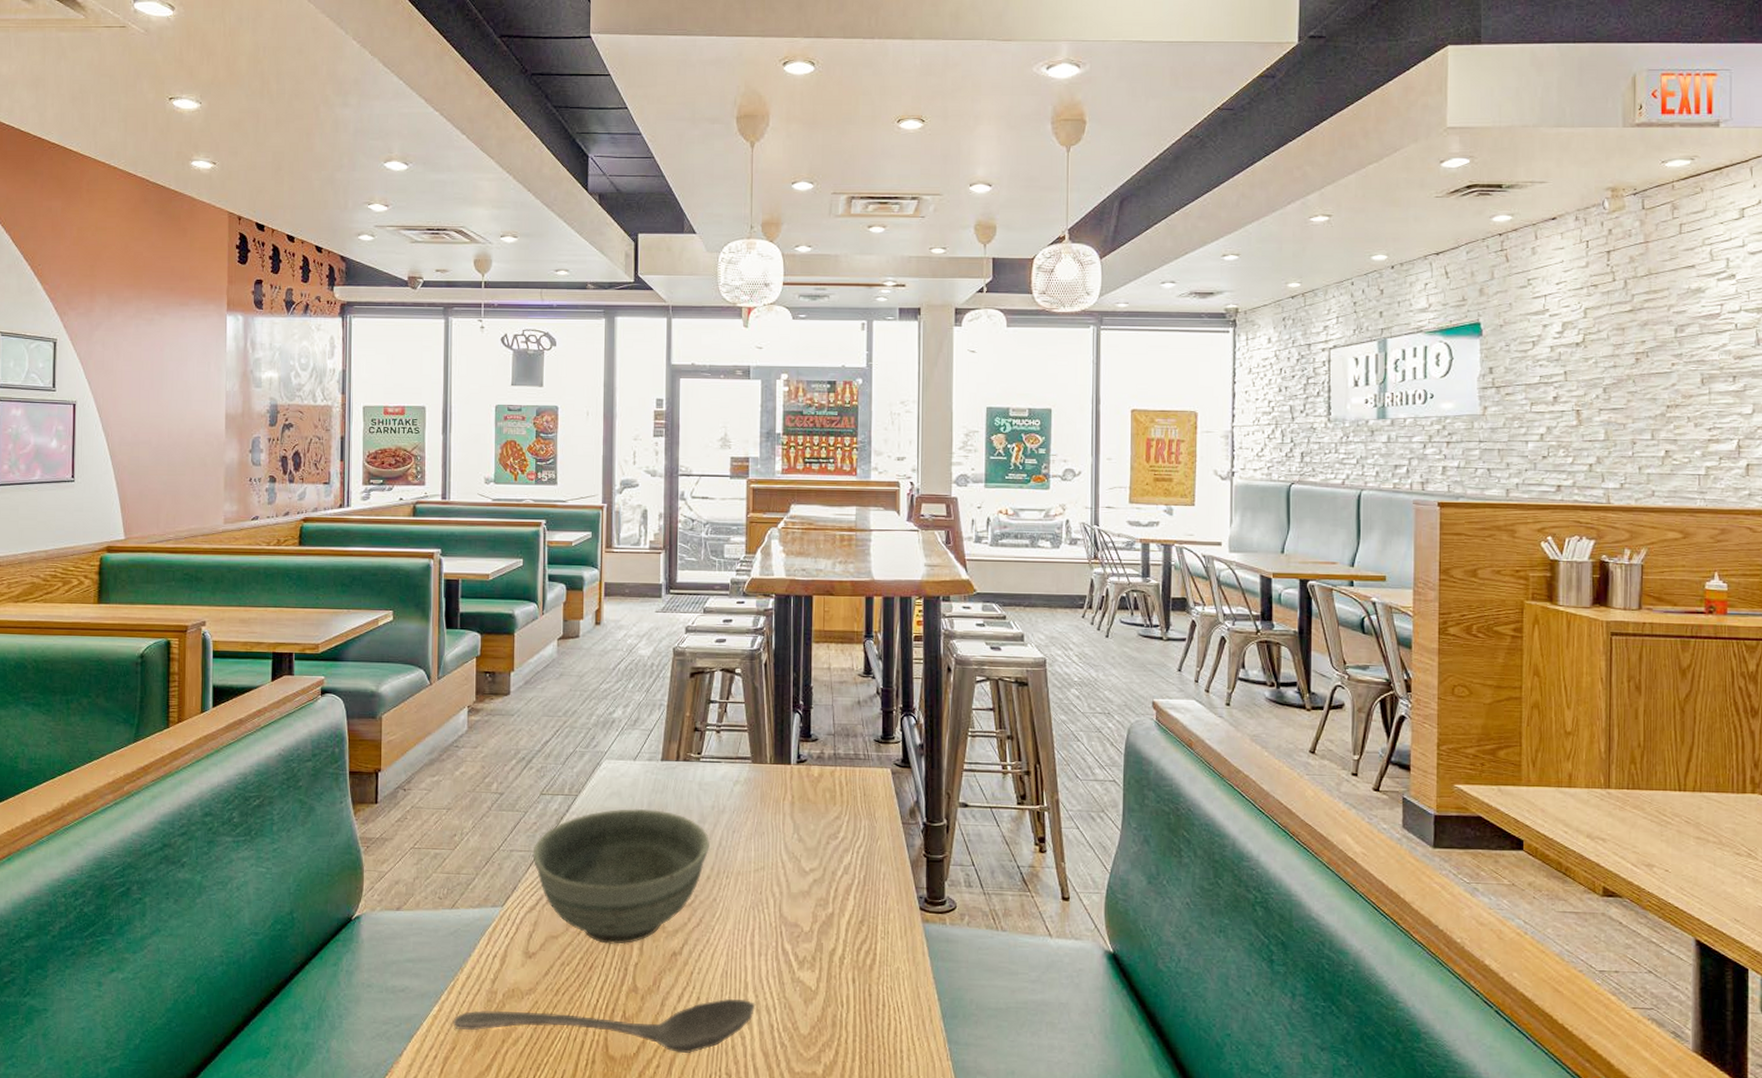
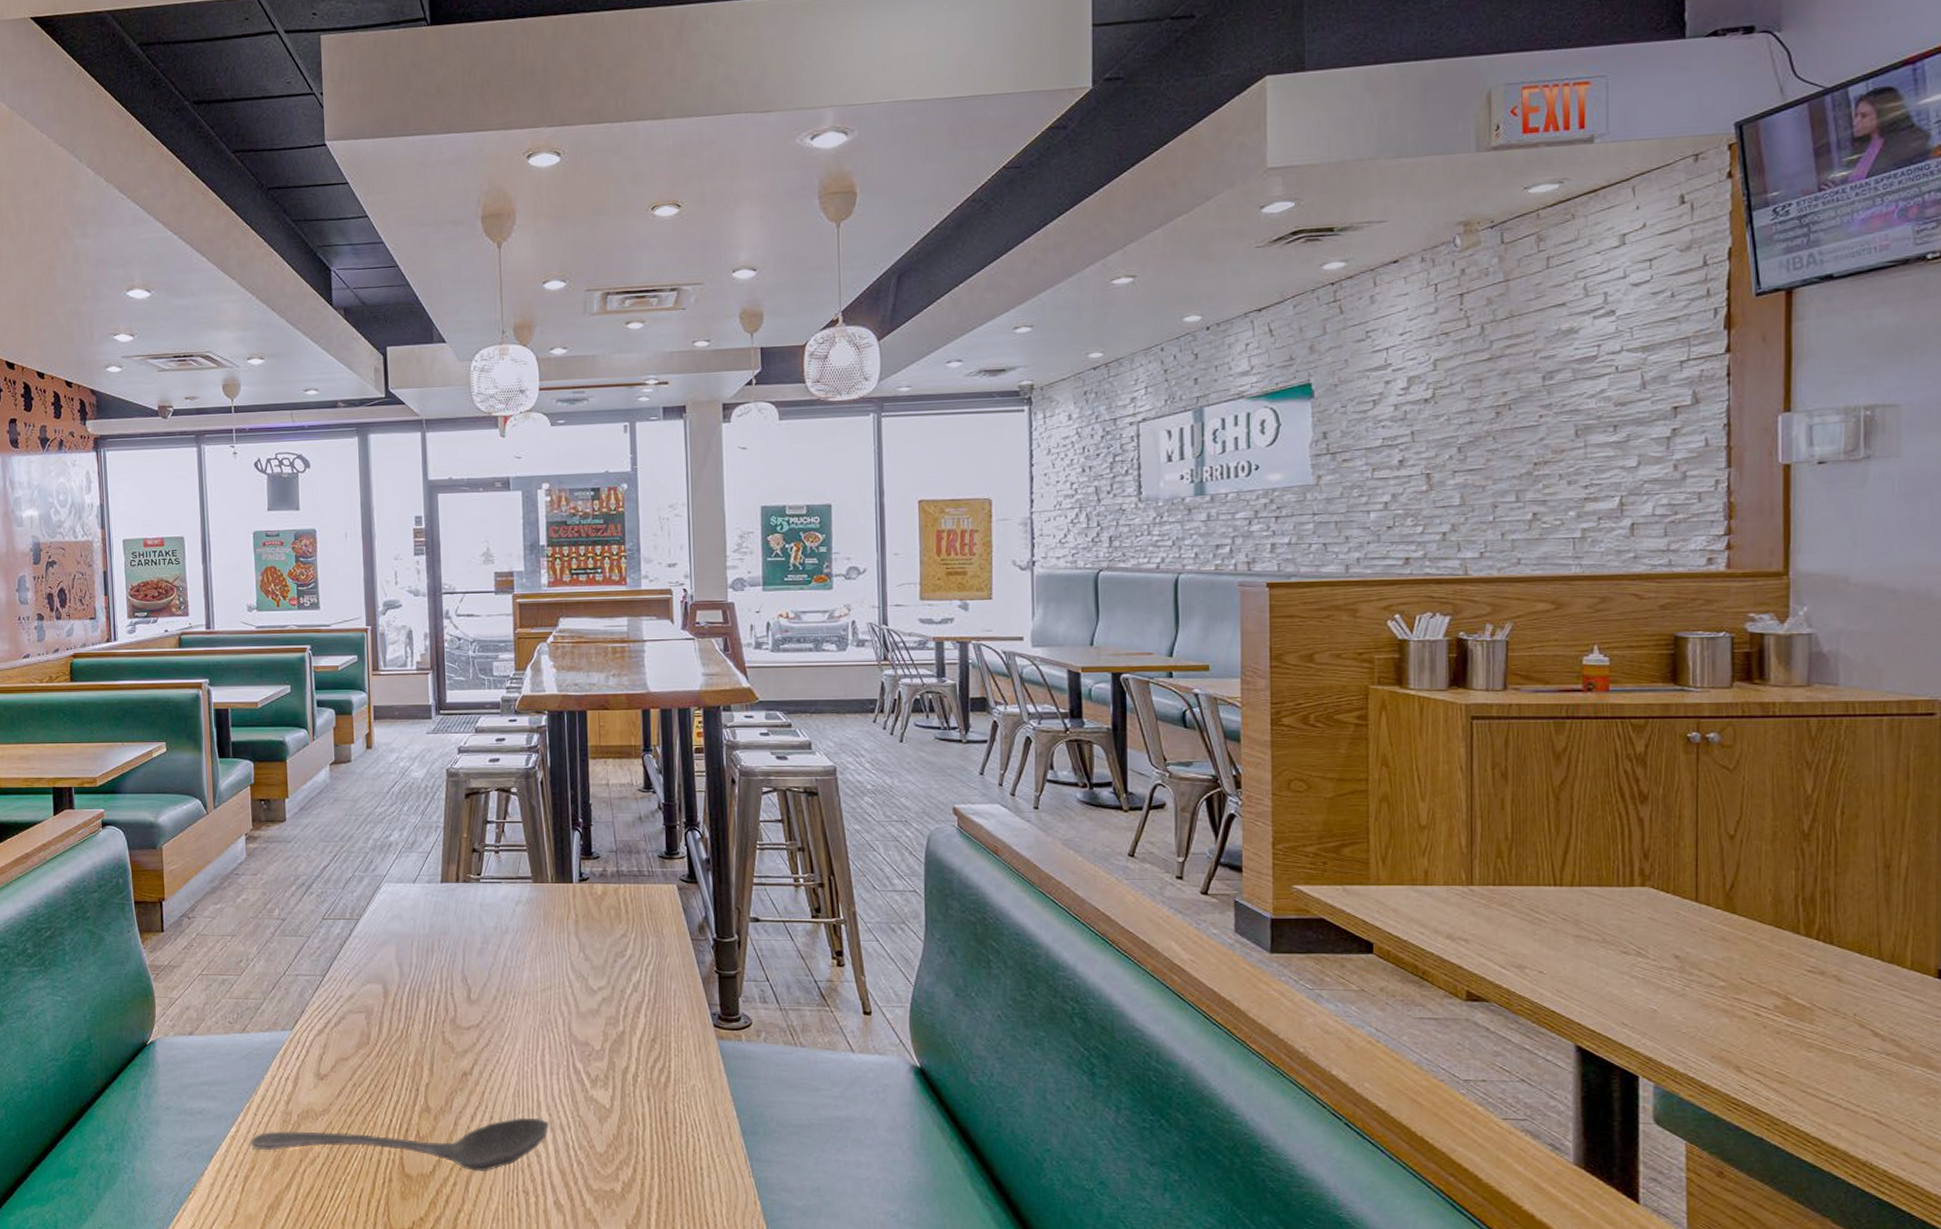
bowl: present [532,808,709,945] -> none [318,930,494,1066]

